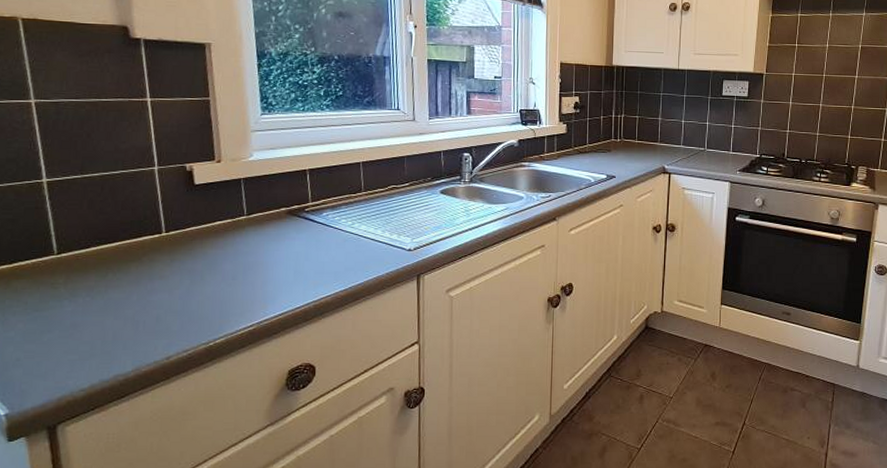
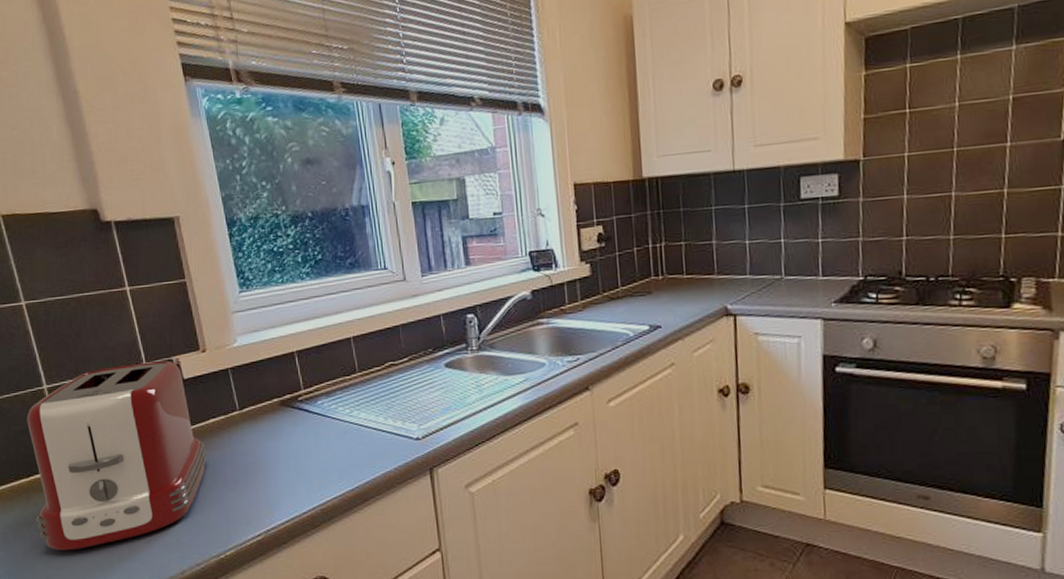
toaster: none [14,166,209,334] -> present [26,361,207,550]

